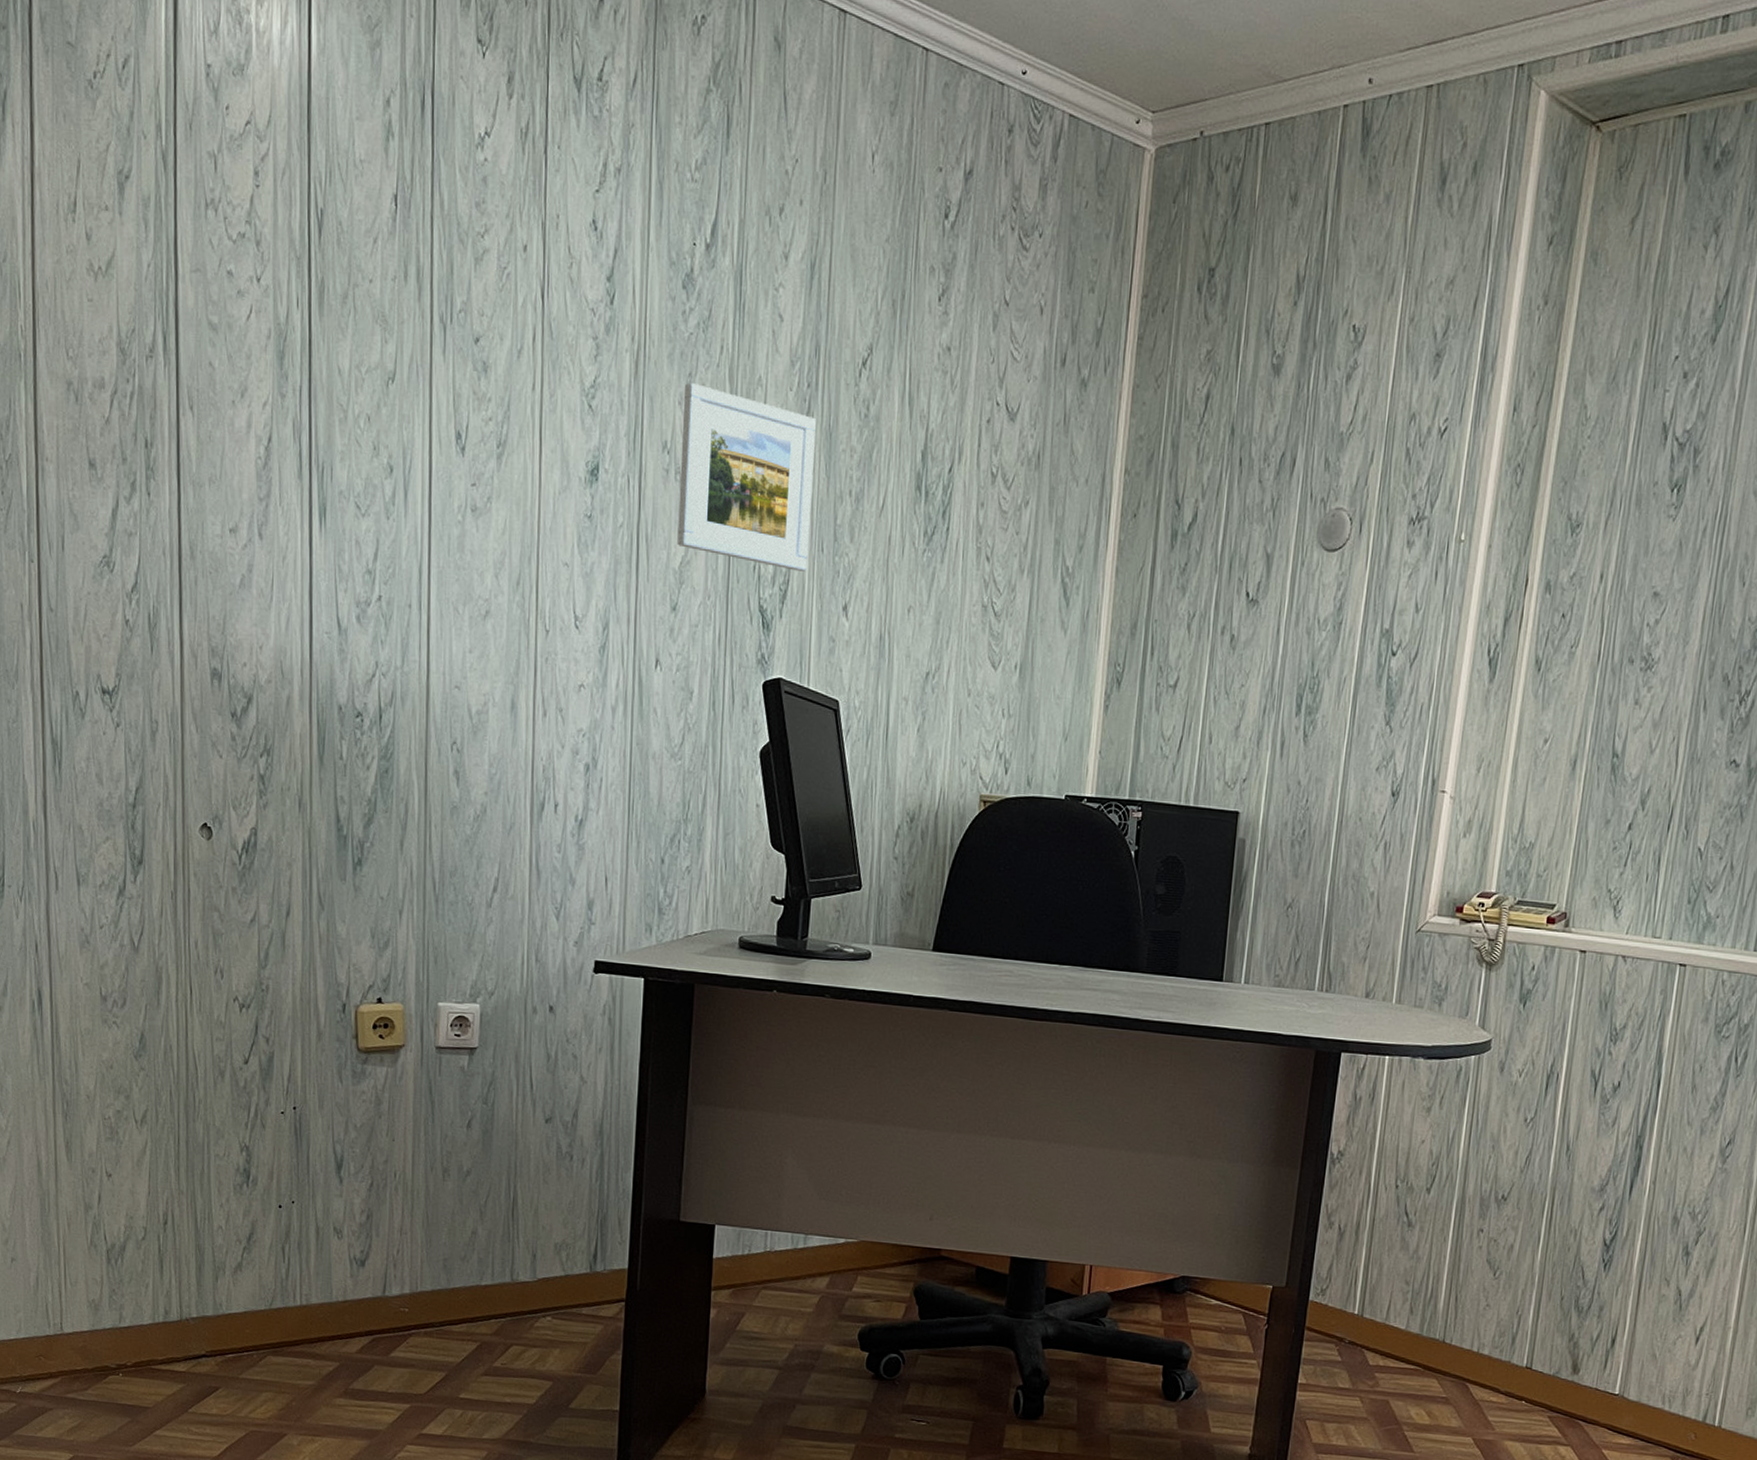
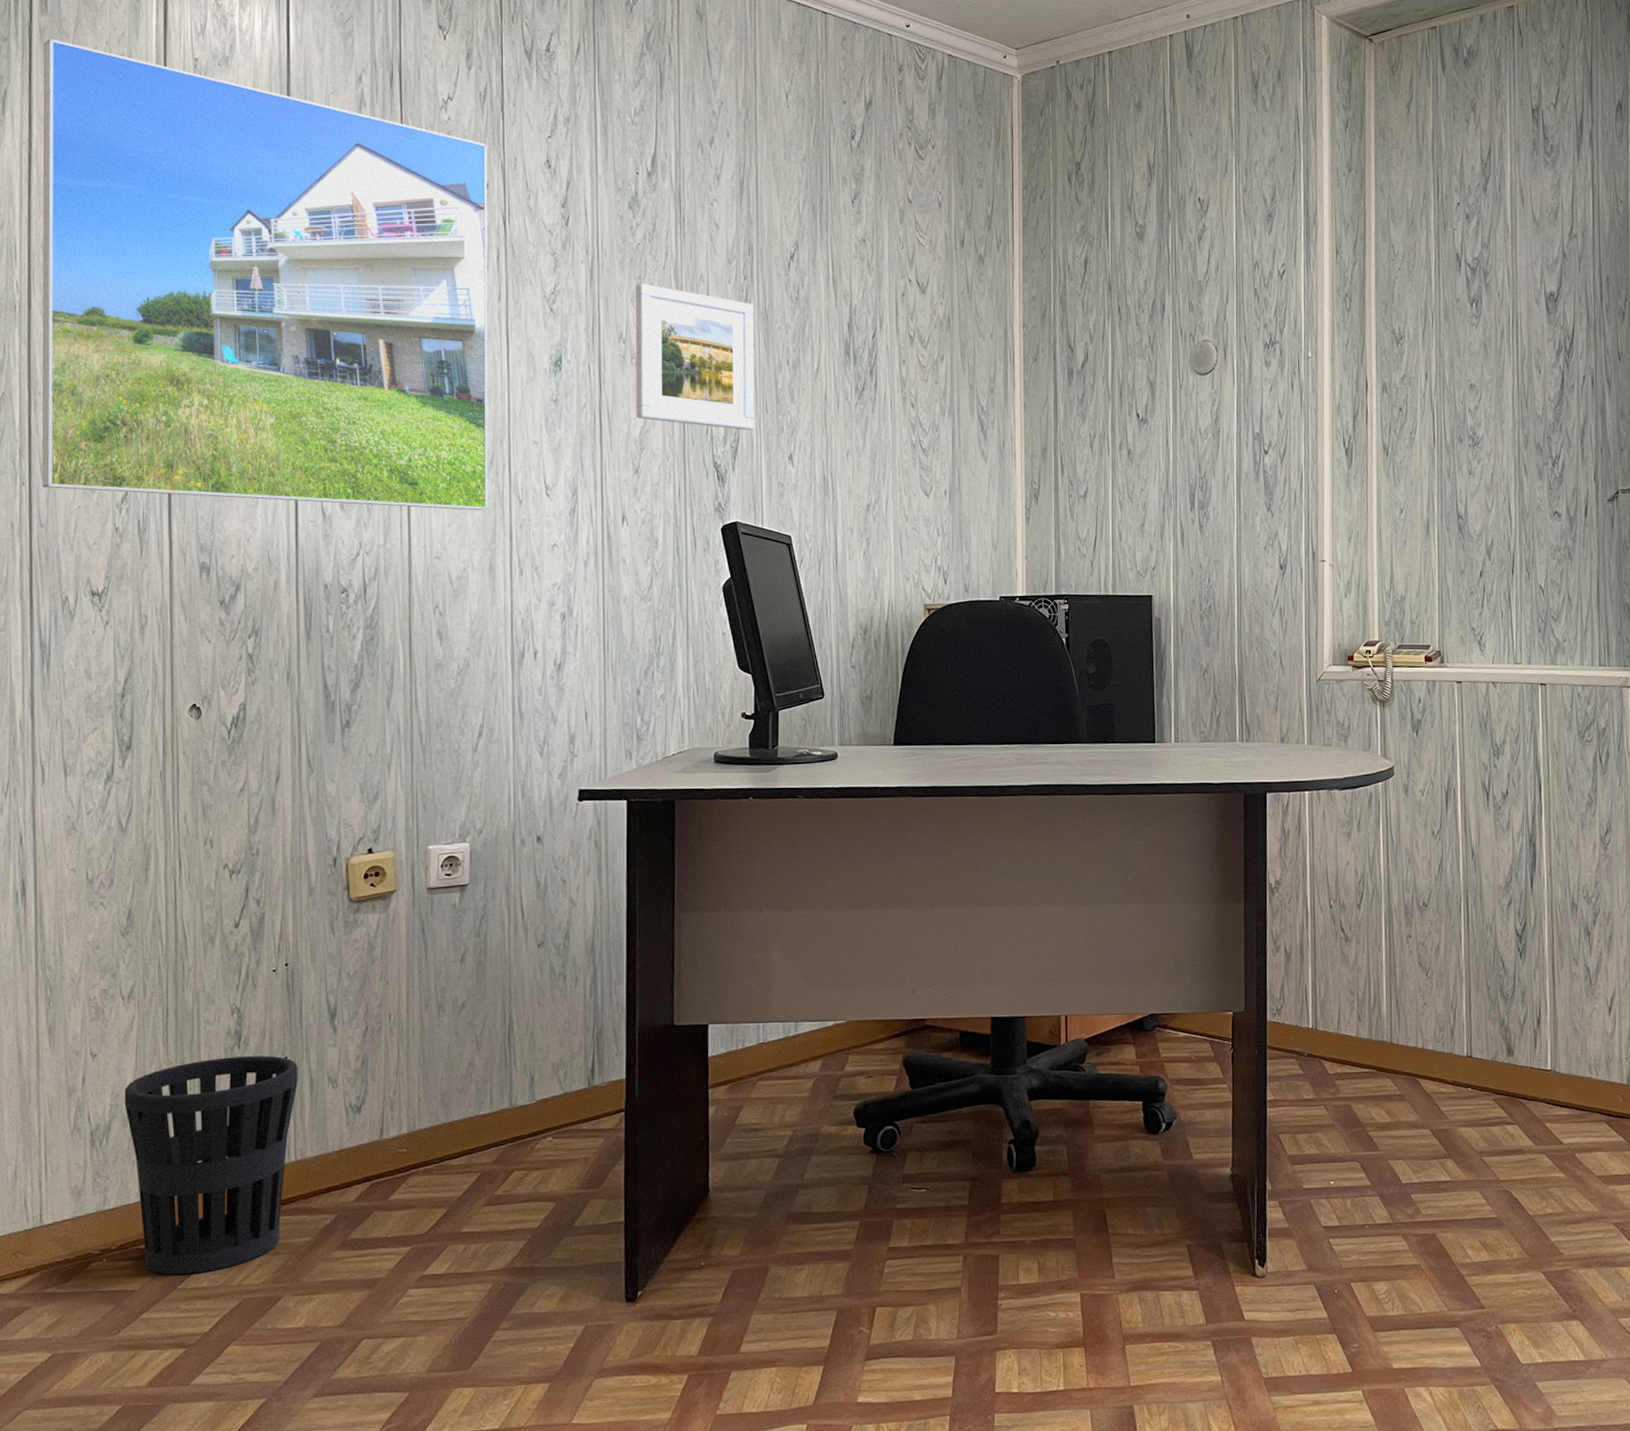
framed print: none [44,29,526,638] -> present [42,39,488,511]
wastebasket: none [138,1193,304,1400] -> present [124,1055,298,1275]

